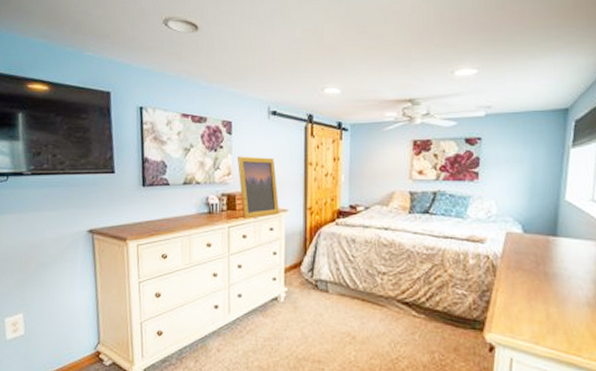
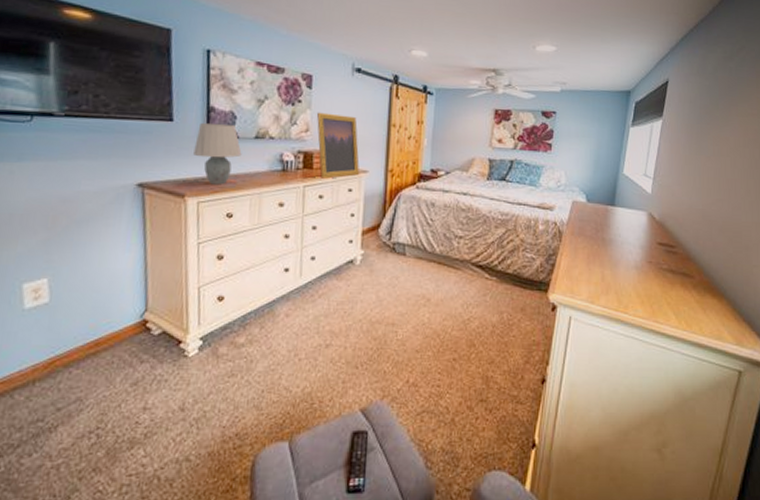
table lamp: none [132,172,173,229] -> present [193,122,242,185]

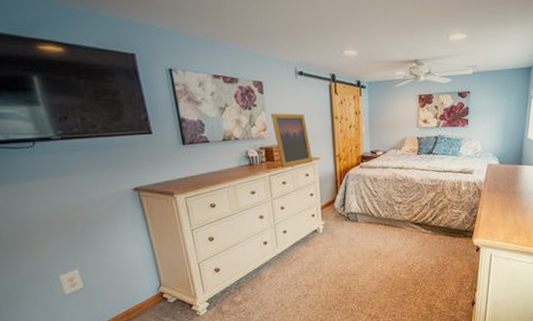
table lamp: present [193,122,242,185] -> none [174,131,214,183]

